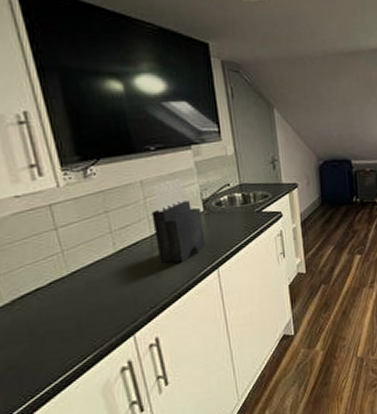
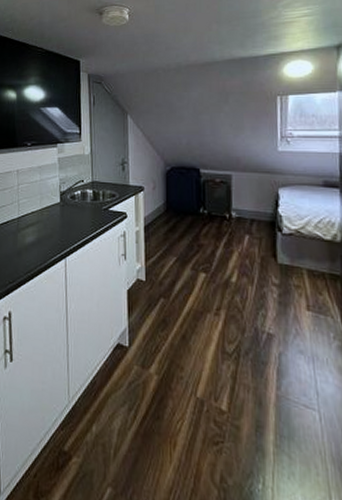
knife block: present [151,177,206,263] -> none [21,170,59,246]

